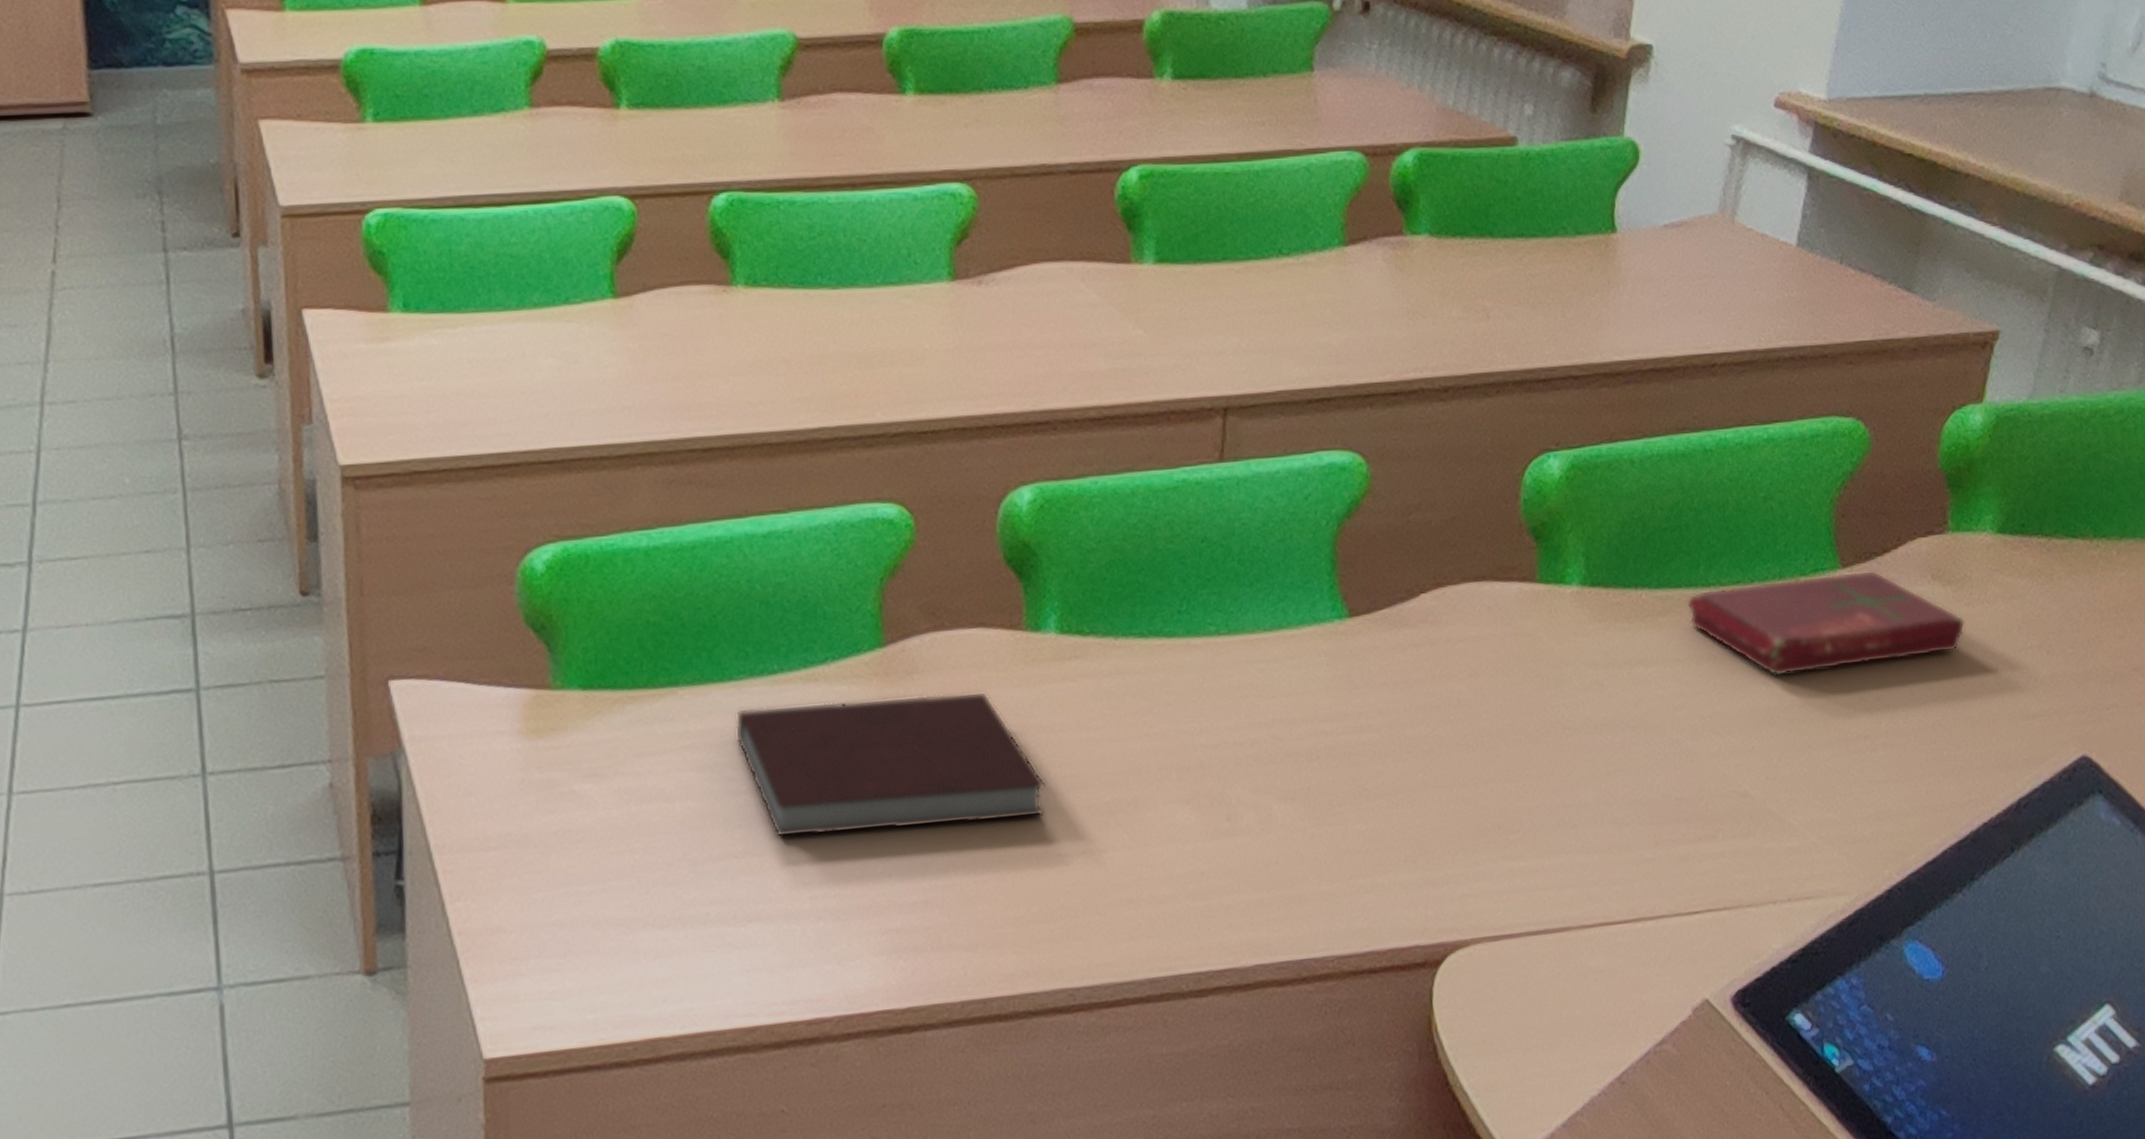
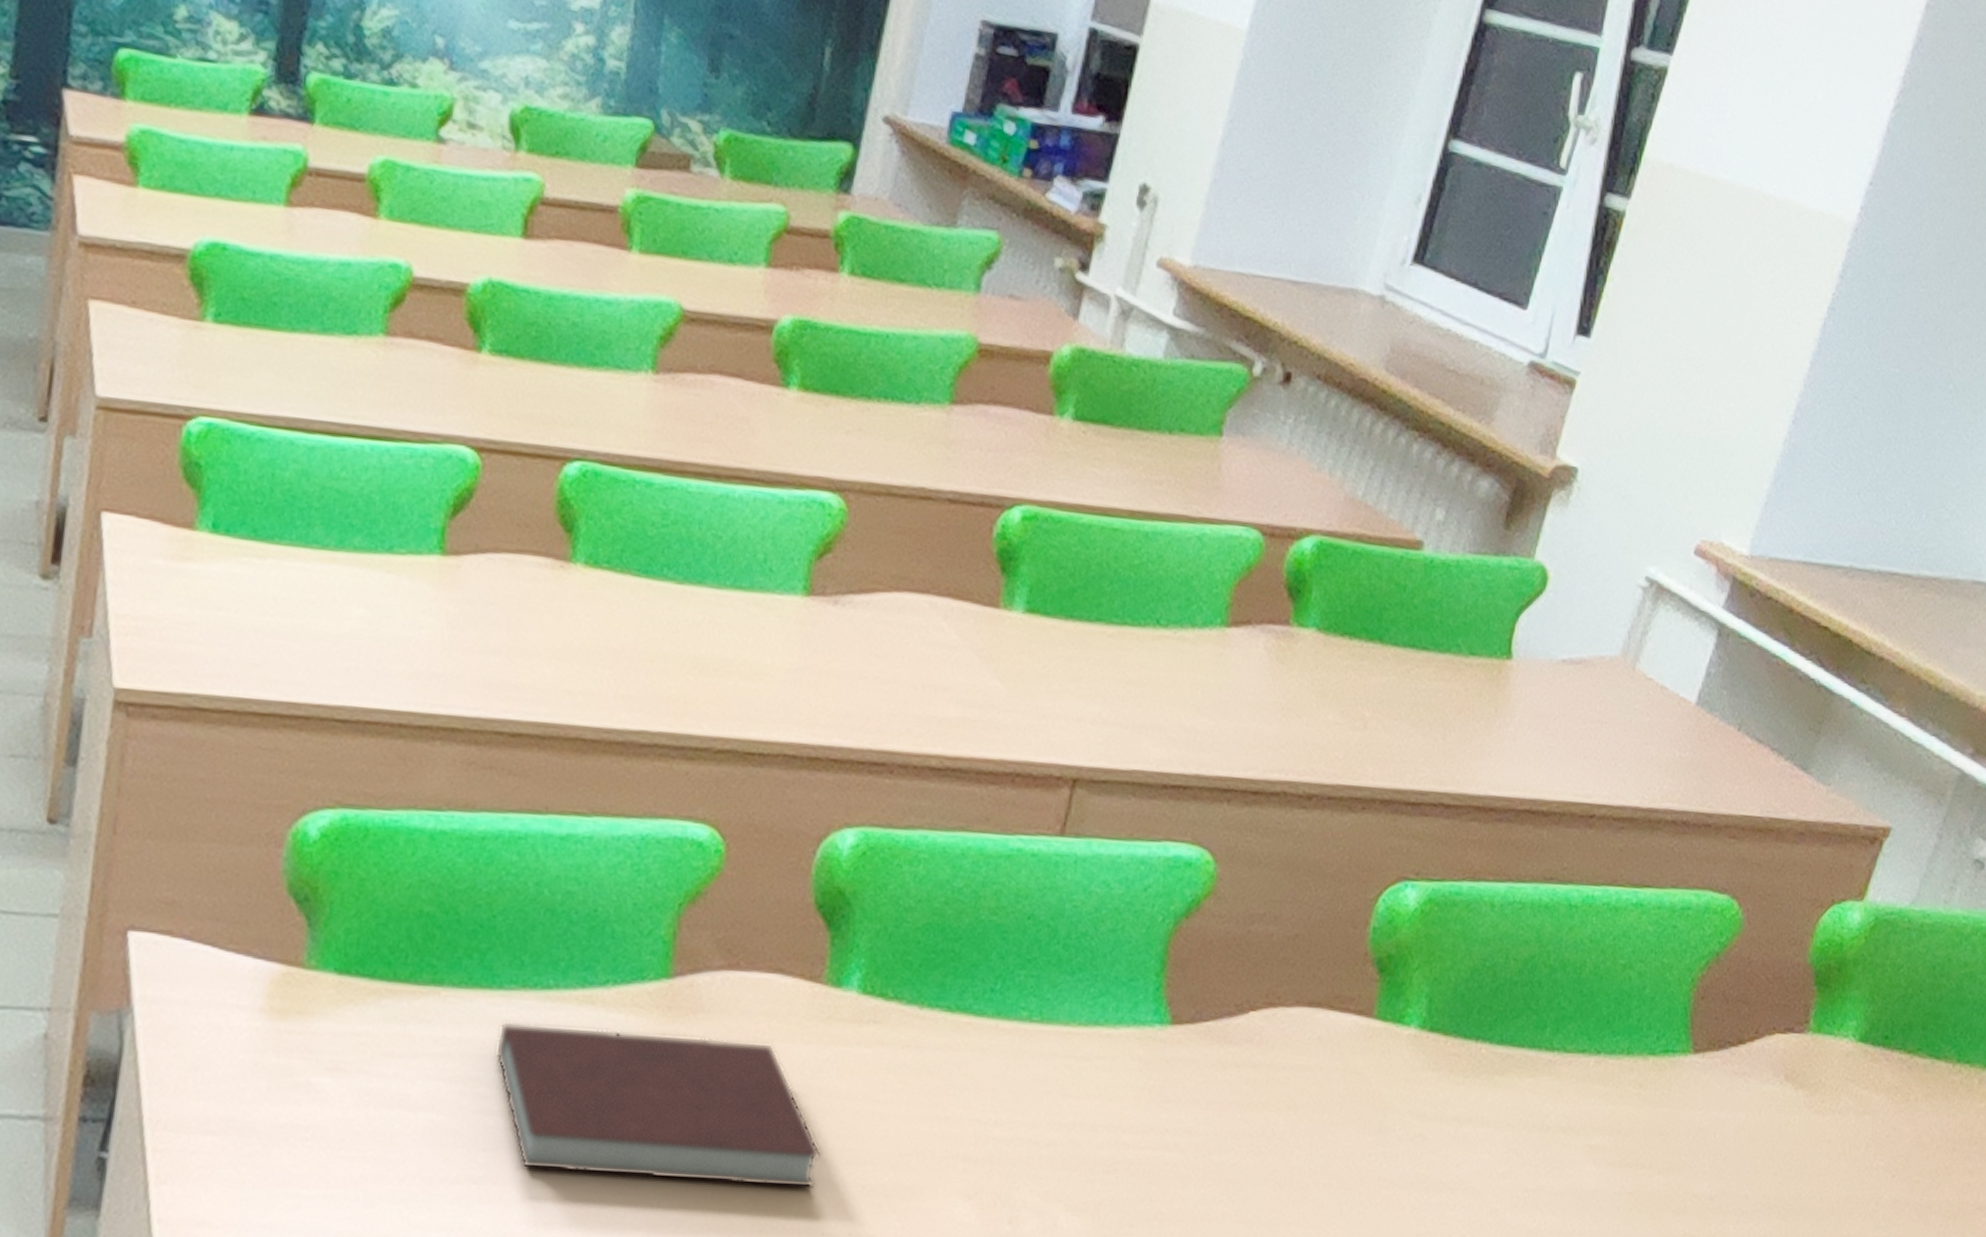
book: present [1686,569,1966,677] -> none [1526,1053,1813,1161]

